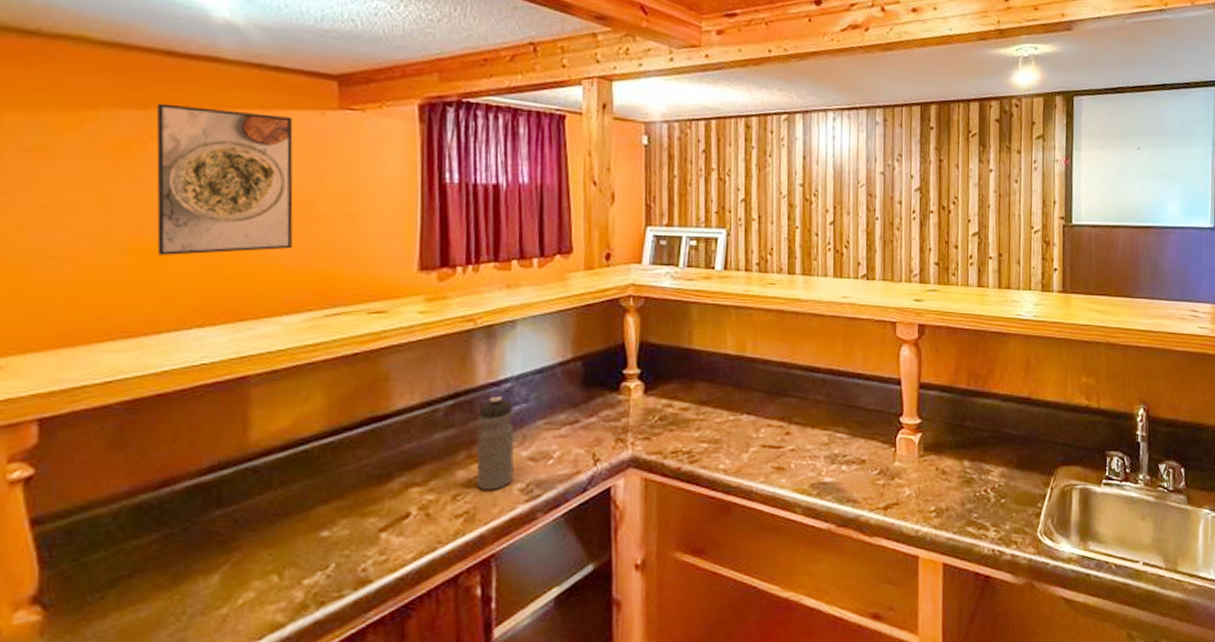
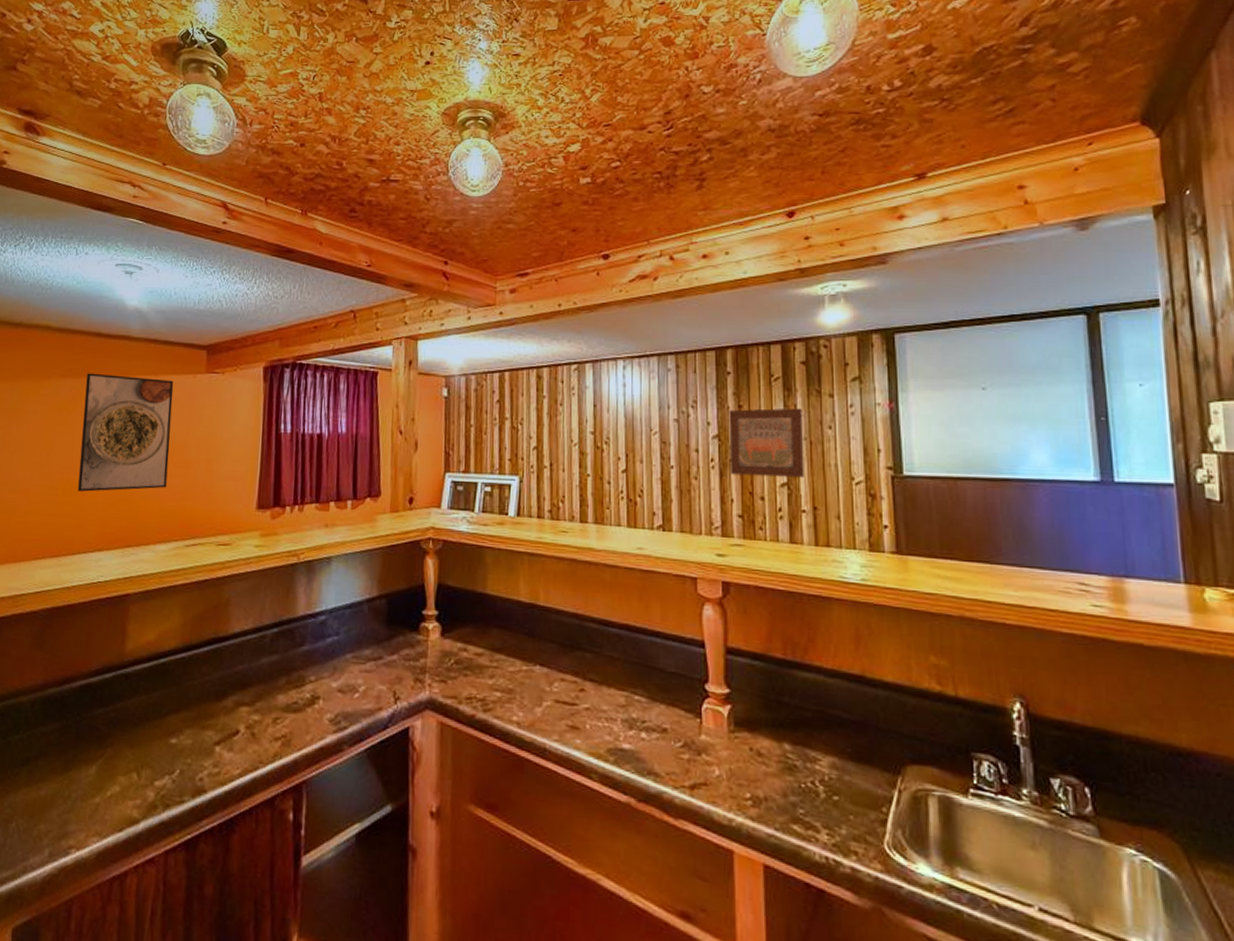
water bottle: present [476,397,515,491] -> none [293,628,327,718]
wall art: none [929,162,994,227] -> present [729,408,804,478]

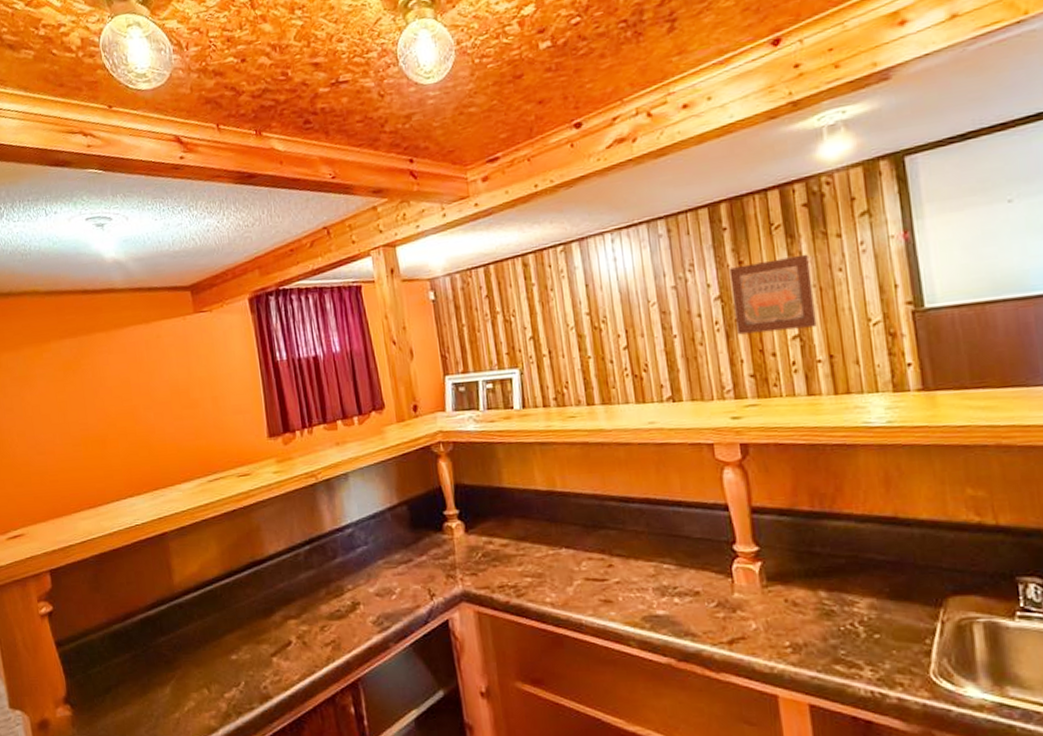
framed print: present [78,373,174,492] -> none [82,325,180,445]

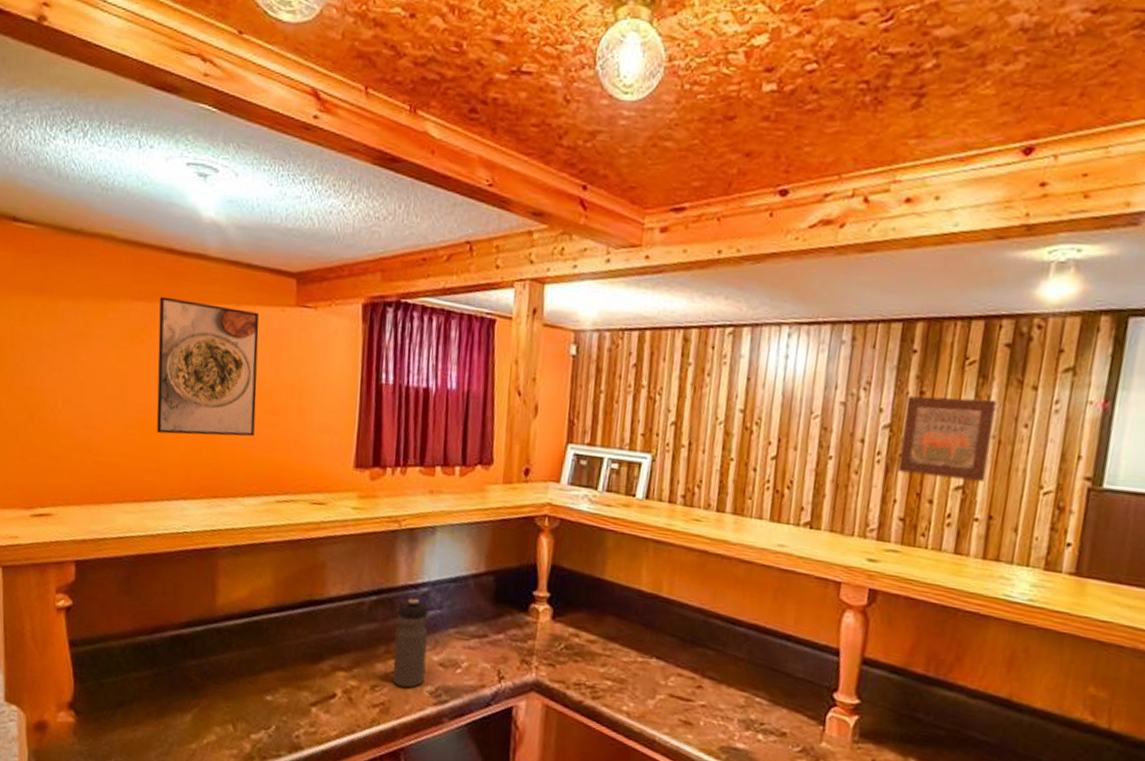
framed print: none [82,325,180,445] -> present [156,296,260,437]
water bottle: none [330,541,366,623] -> present [392,598,429,688]

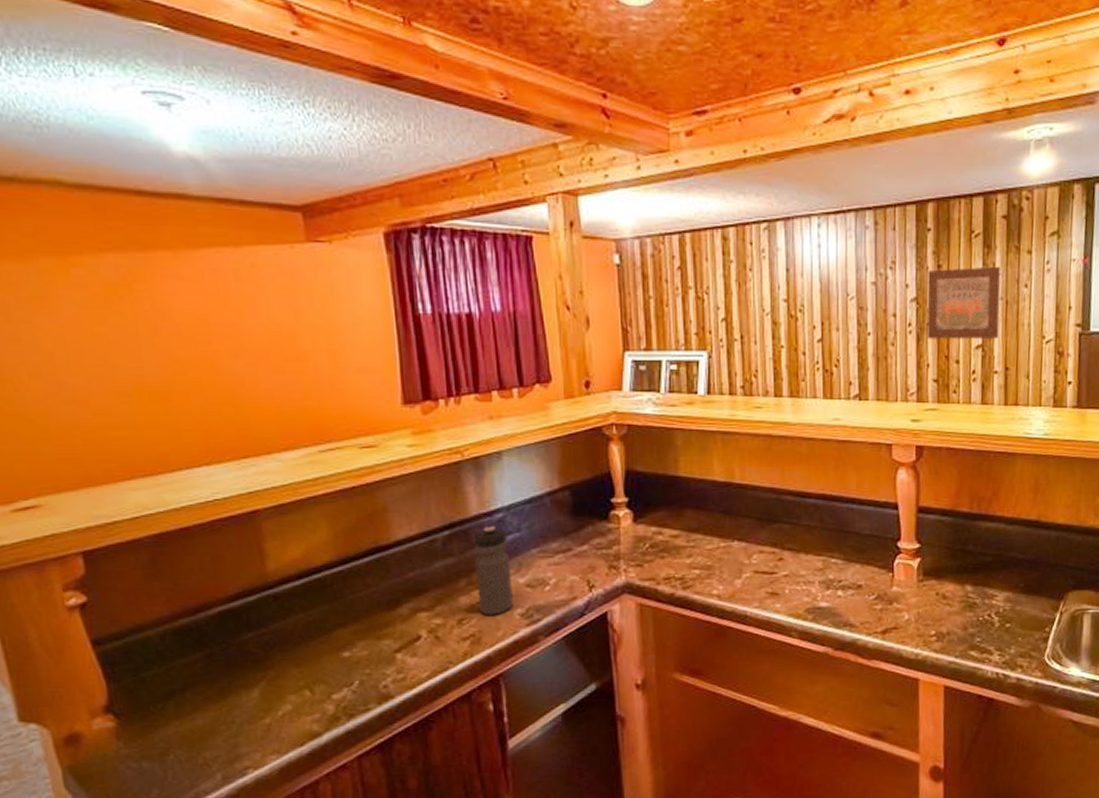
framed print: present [156,296,260,437] -> none [134,245,281,397]

